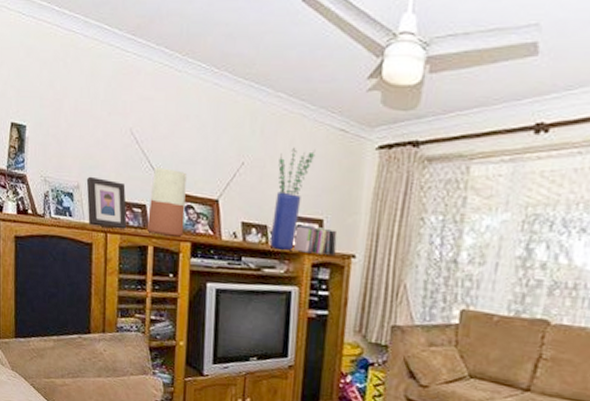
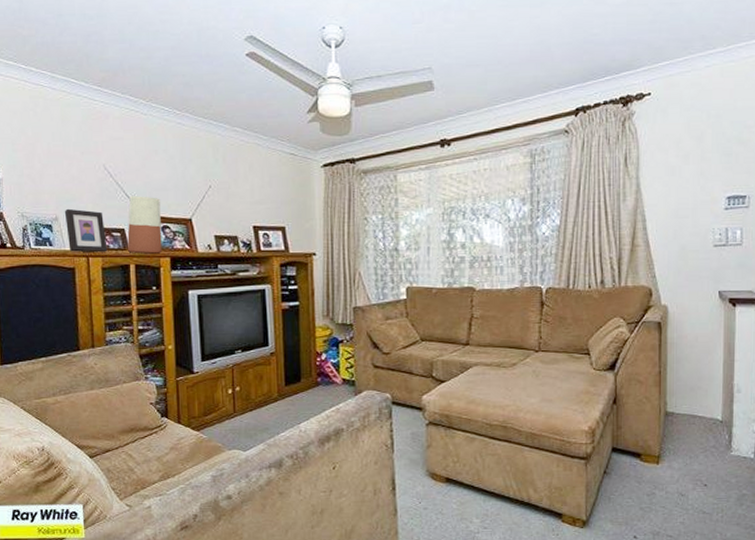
vase: present [269,147,316,252] -> none [241,170,272,256]
books: present [294,224,337,255] -> none [263,232,299,256]

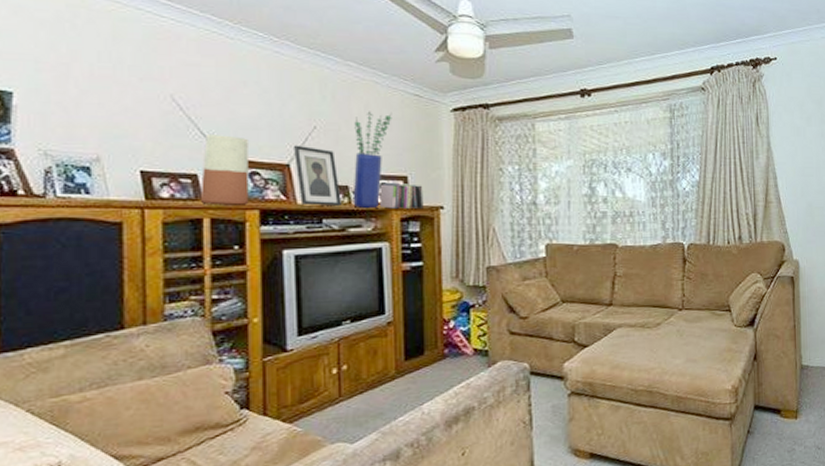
picture frame: present [64,208,108,253] -> none [110,147,172,203]
picture frame: none [194,202,232,254] -> present [294,145,342,207]
vase: none [241,170,272,256] -> present [353,111,392,209]
books: none [263,232,299,256] -> present [380,182,424,209]

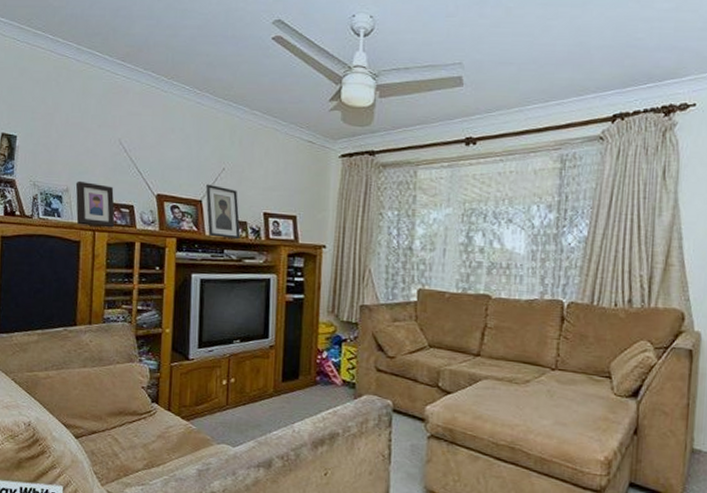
picture frame: none [110,147,172,203] -> present [75,180,115,228]
vase: present [200,135,249,206] -> none [134,173,172,233]
vase: present [353,111,392,209] -> none [249,155,288,244]
books: present [380,182,424,209] -> none [271,220,309,246]

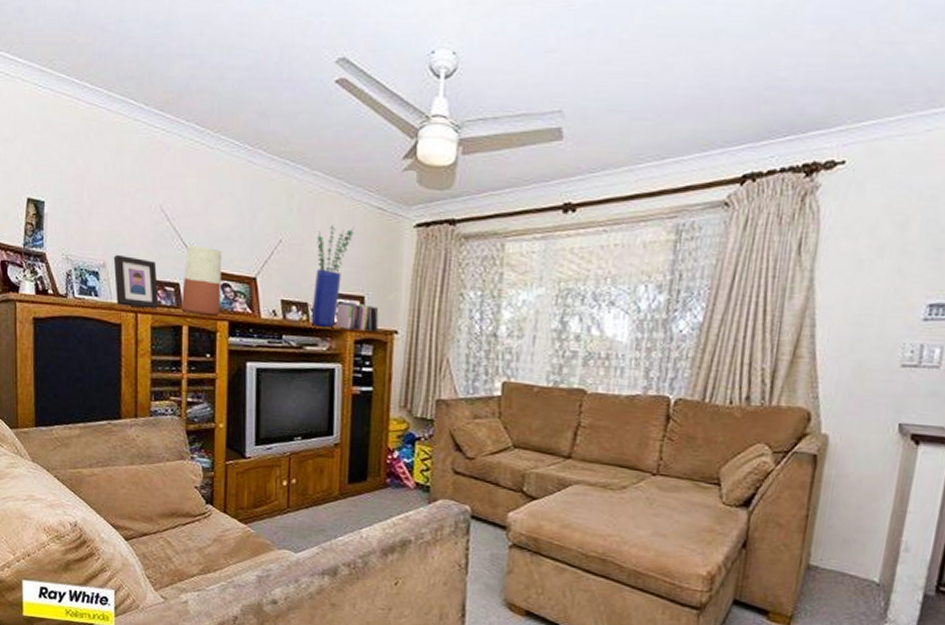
vase: none [134,173,172,233] -> present [180,245,222,316]
picture frame: present [206,184,241,240] -> none [261,258,301,324]
vase: none [249,155,288,244] -> present [311,225,354,329]
books: none [271,220,309,246] -> present [336,301,379,332]

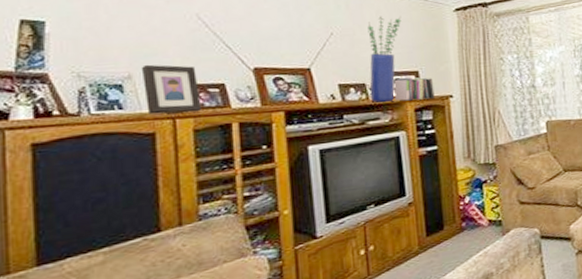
vase: present [180,245,222,316] -> none [228,46,274,111]

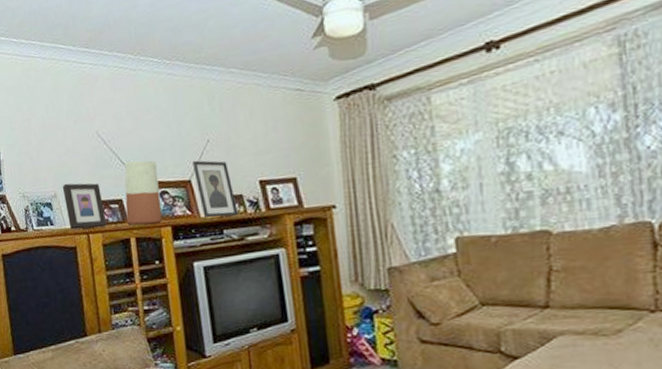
vase: none [228,46,274,111] -> present [124,160,163,226]
picture frame: none [313,50,360,104] -> present [193,160,238,219]
vase: present [367,16,402,103] -> none [242,113,276,216]
books: present [394,77,435,101] -> none [271,184,316,214]

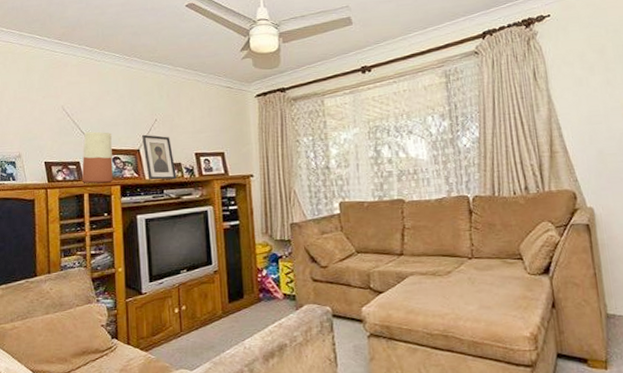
picture frame: present [62,183,107,230] -> none [26,146,64,185]

